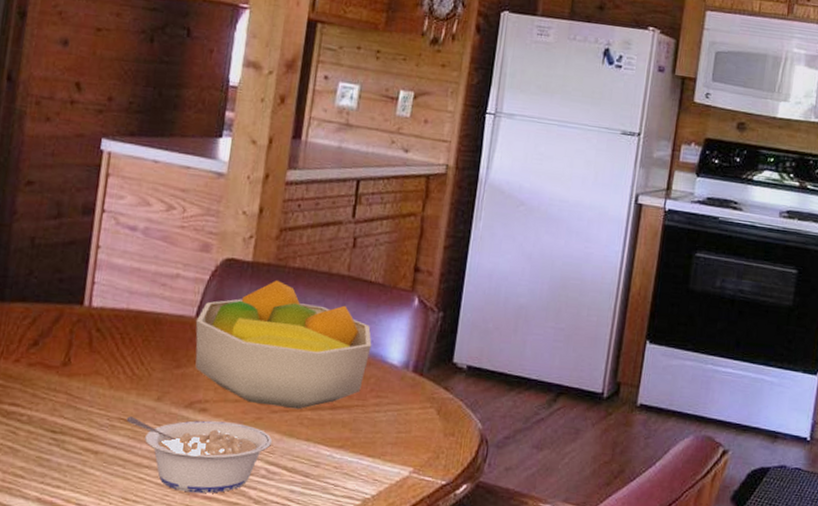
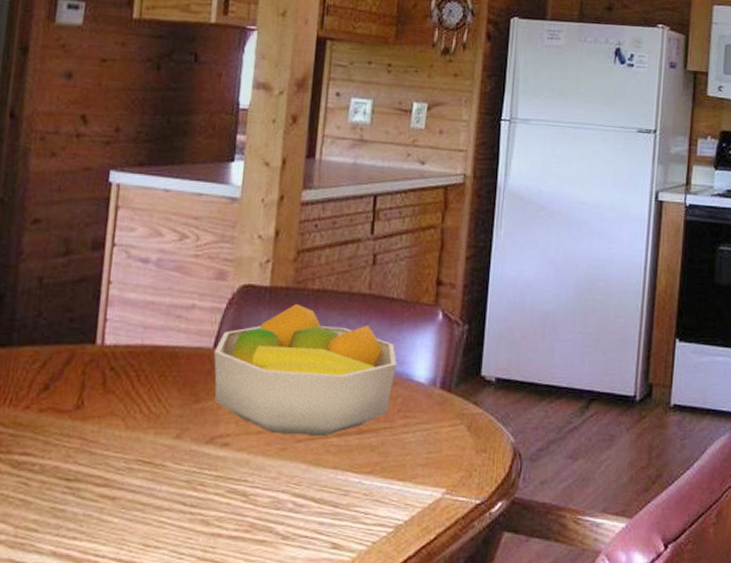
legume: present [126,416,272,493] -> none [144,455,298,533]

